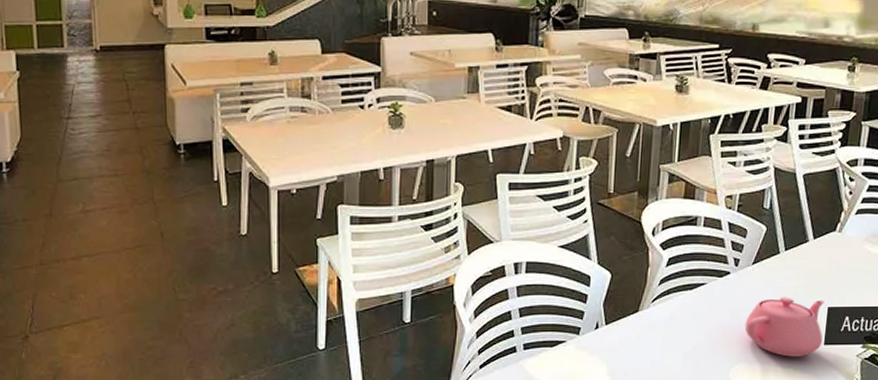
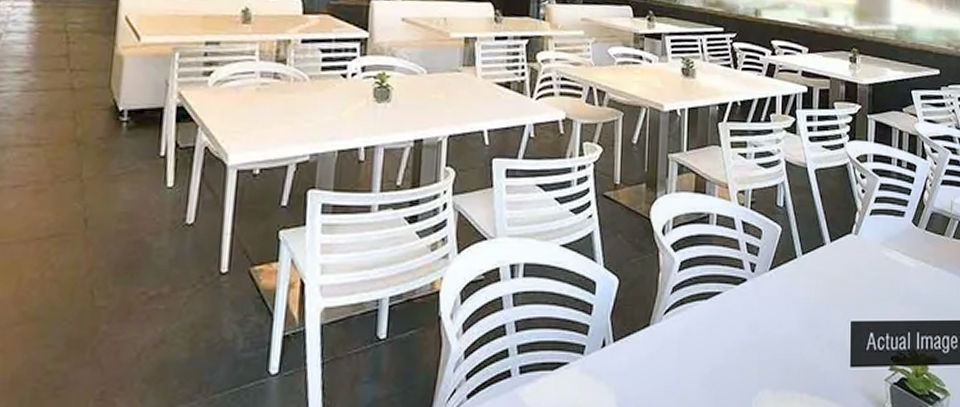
teapot: present [744,297,825,357] -> none [765,309,849,382]

